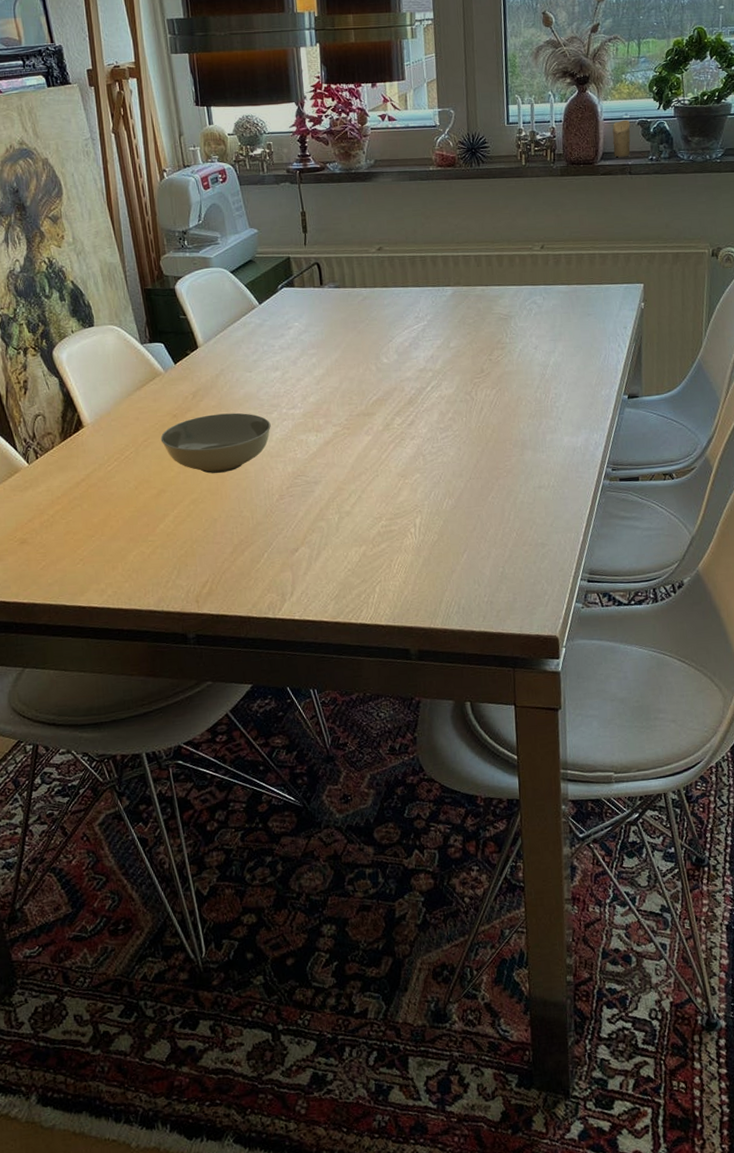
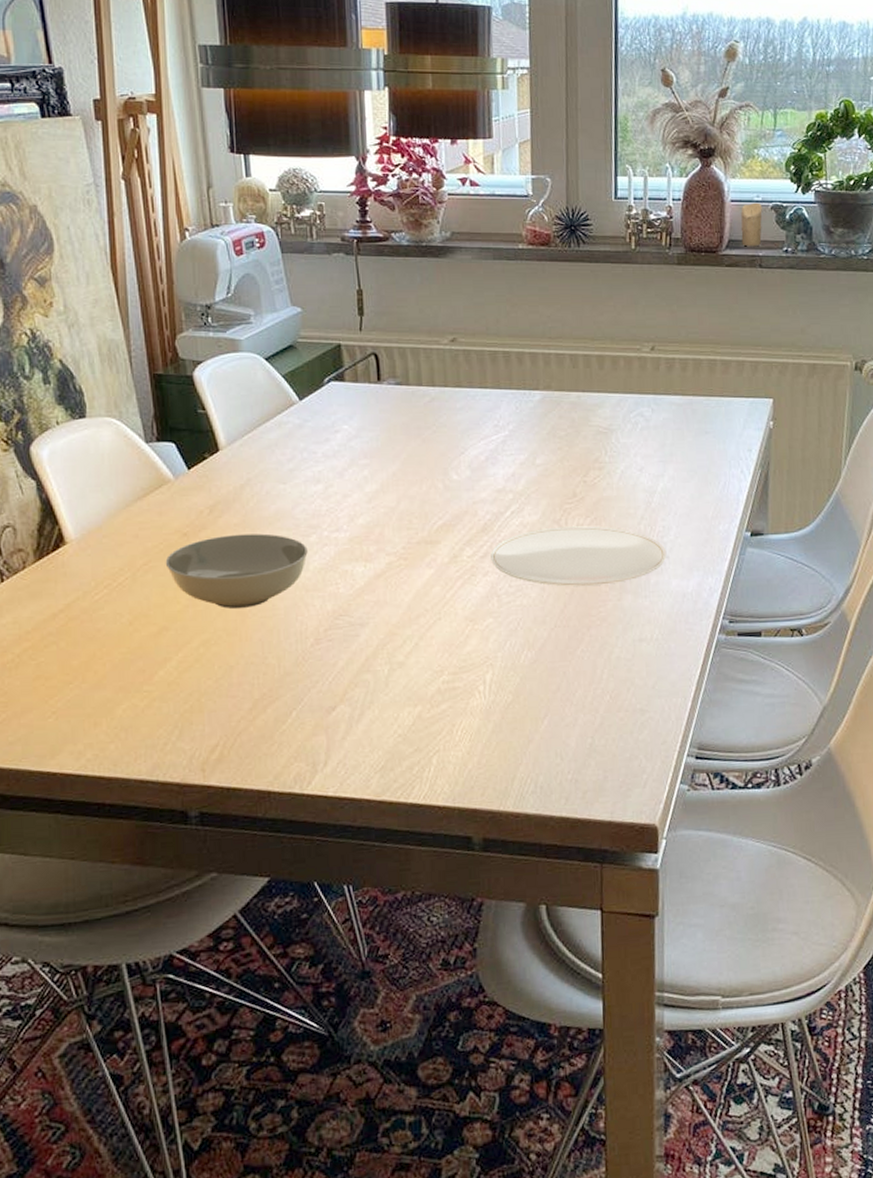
plate: none [416,395,559,446] -> present [490,526,667,587]

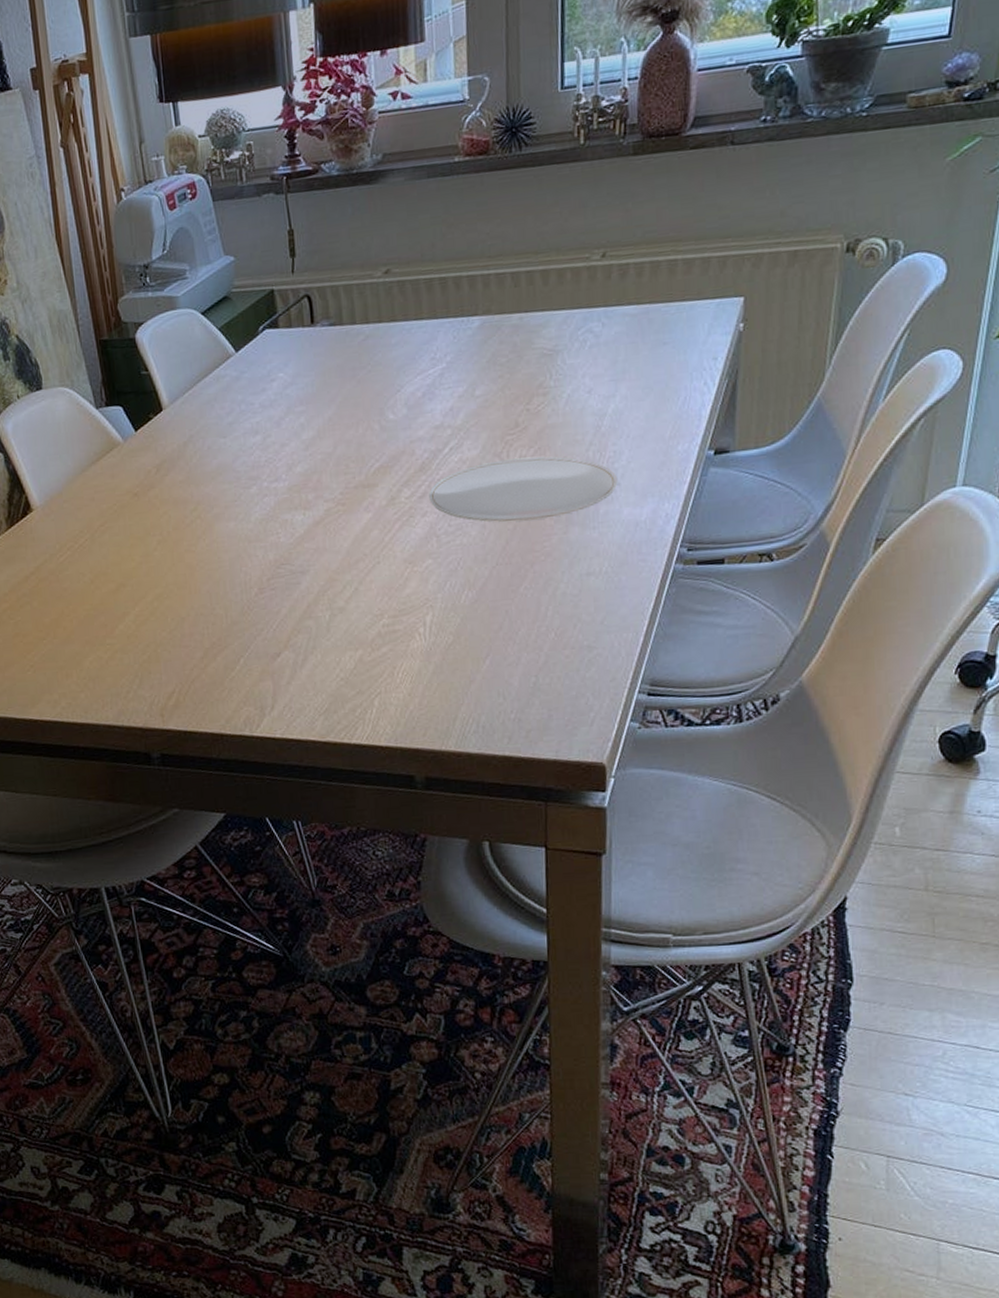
bowl: present [165,533,308,609] -> none [119,488,249,563]
candle: present [741,202,762,247] -> none [709,67,736,123]

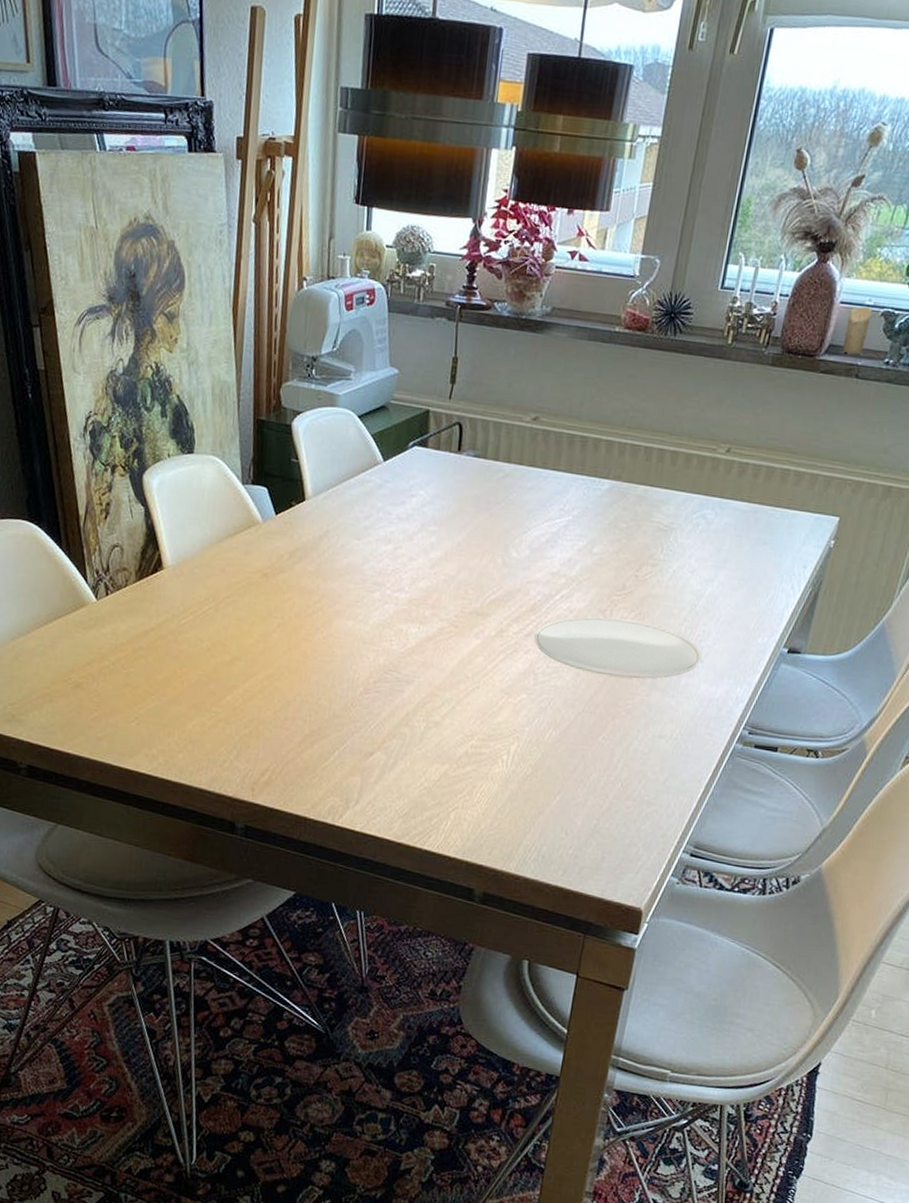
candle: none [709,67,736,123] -> present [842,306,872,355]

